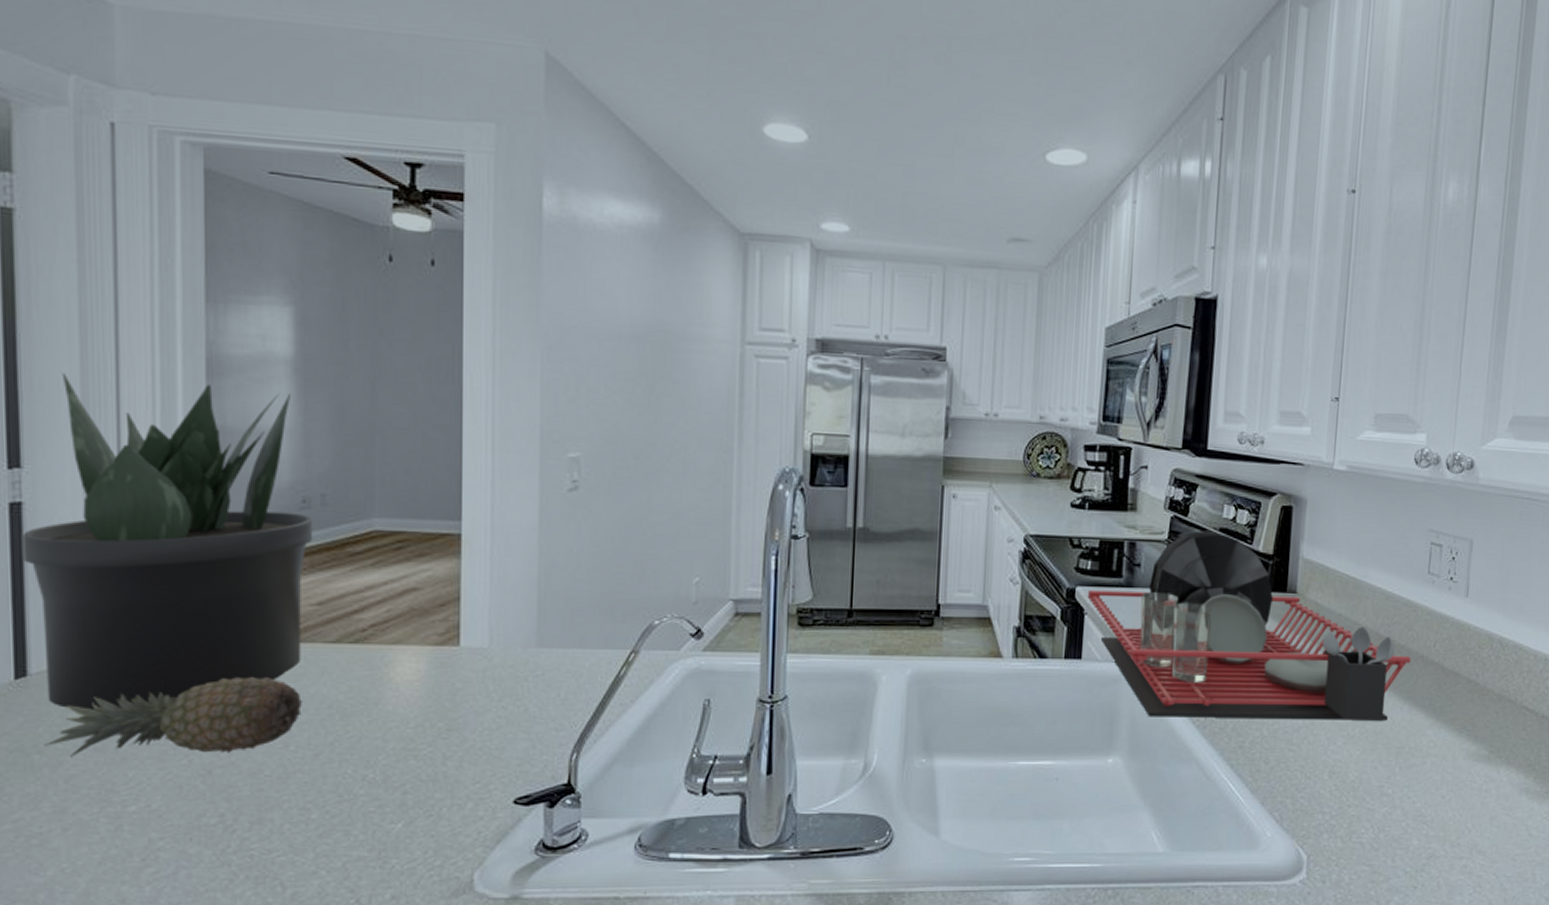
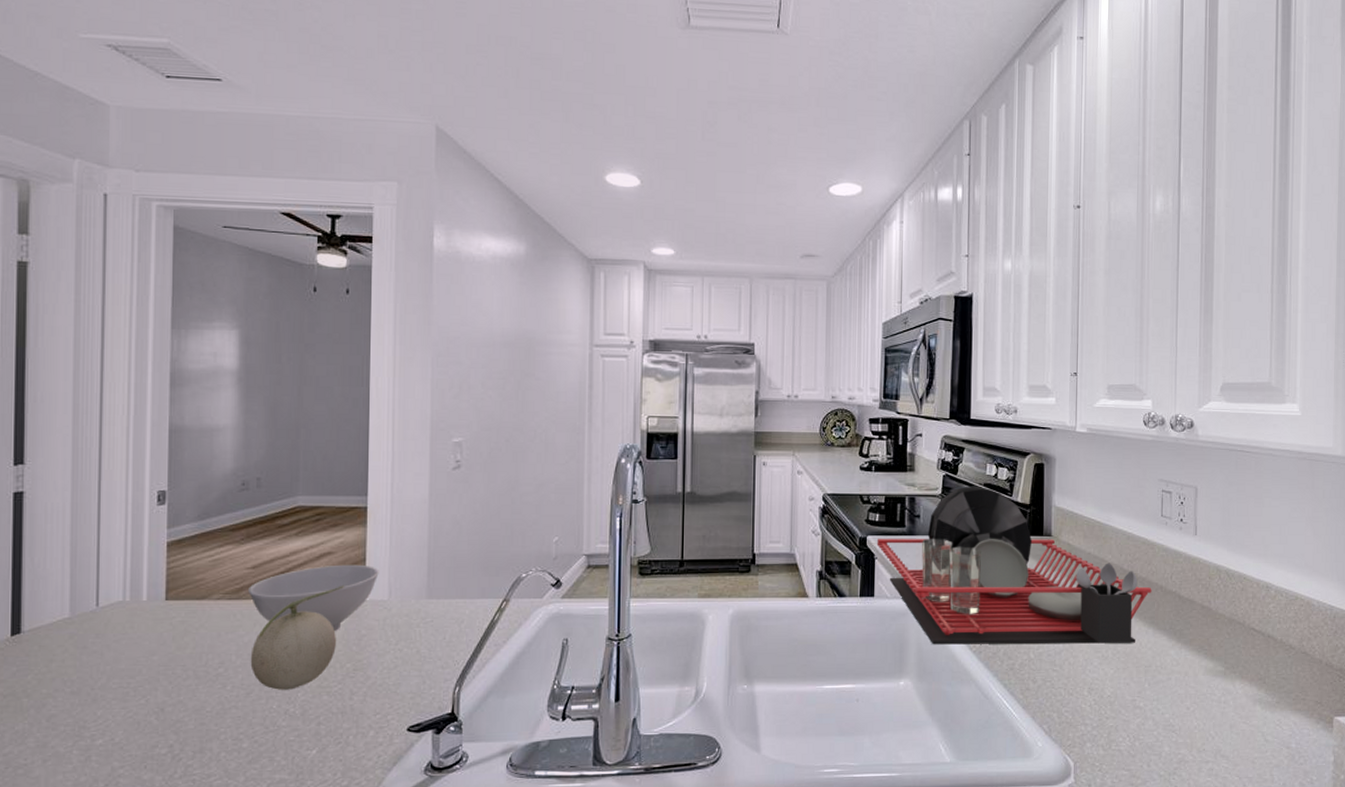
planter: present [21,373,313,710] -> none [21,388,250,660]
fruit: present [43,676,302,758] -> none [31,628,238,700]
bowl: none [312,603,477,683] -> present [247,564,379,631]
fruit: none [318,629,433,752] -> present [250,586,344,690]

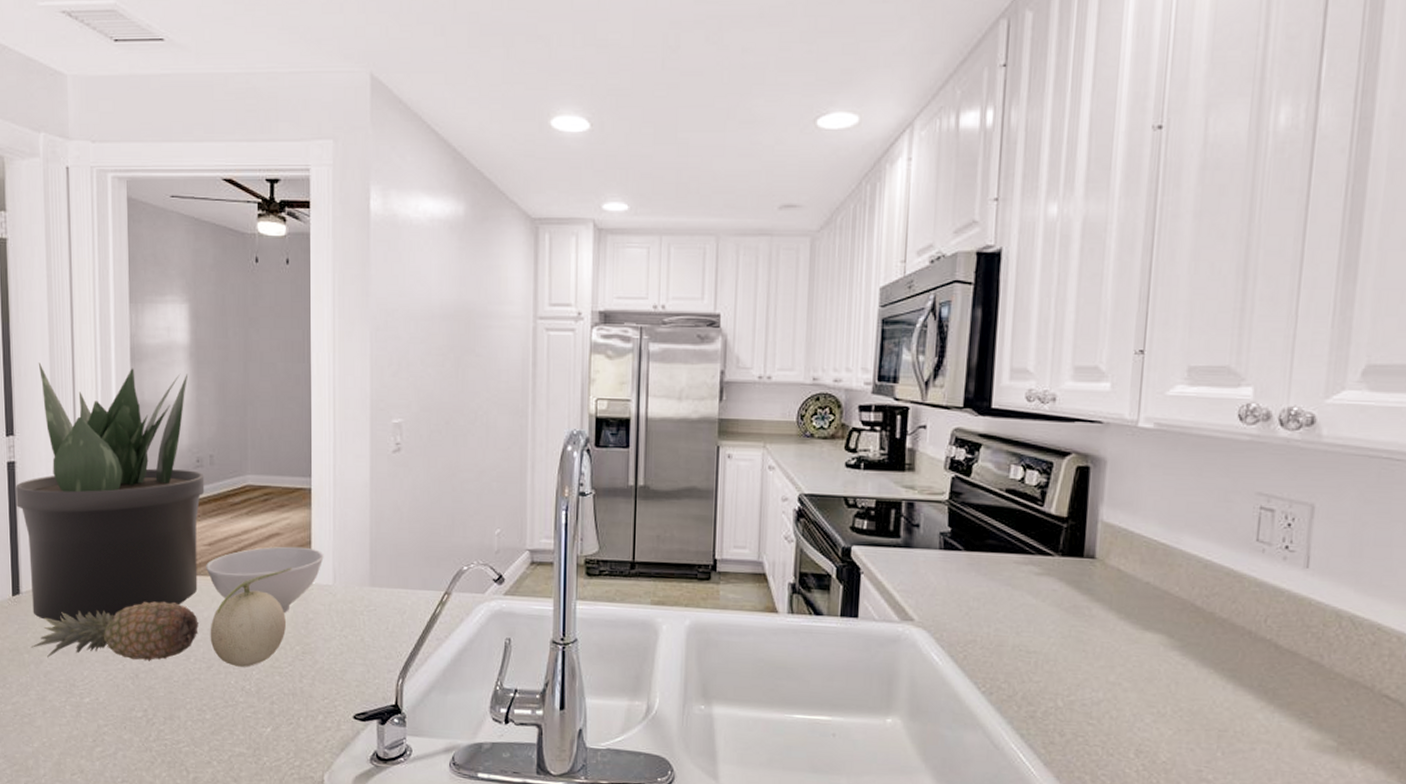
planter: none [21,388,250,660] -> present [15,362,205,622]
fruit: none [31,628,238,700] -> present [30,601,199,661]
dish rack: present [876,486,1152,645] -> none [863,491,1236,700]

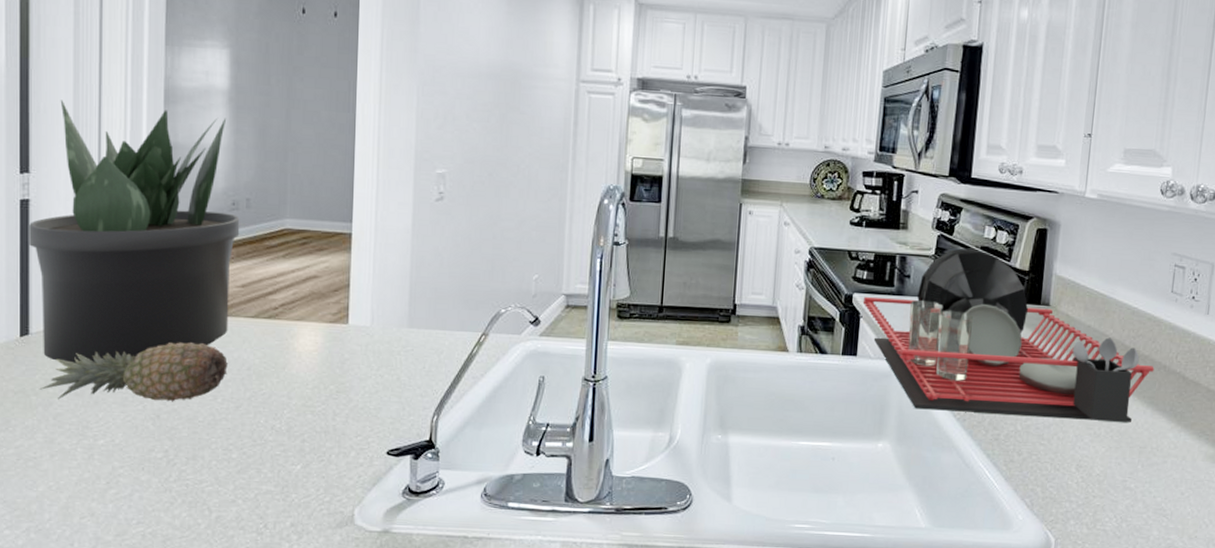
bowl: present [205,546,324,612] -> none [237,288,362,353]
fruit: present [210,567,291,667] -> none [239,309,328,407]
dish rack: none [863,491,1236,700] -> present [862,248,1154,422]

